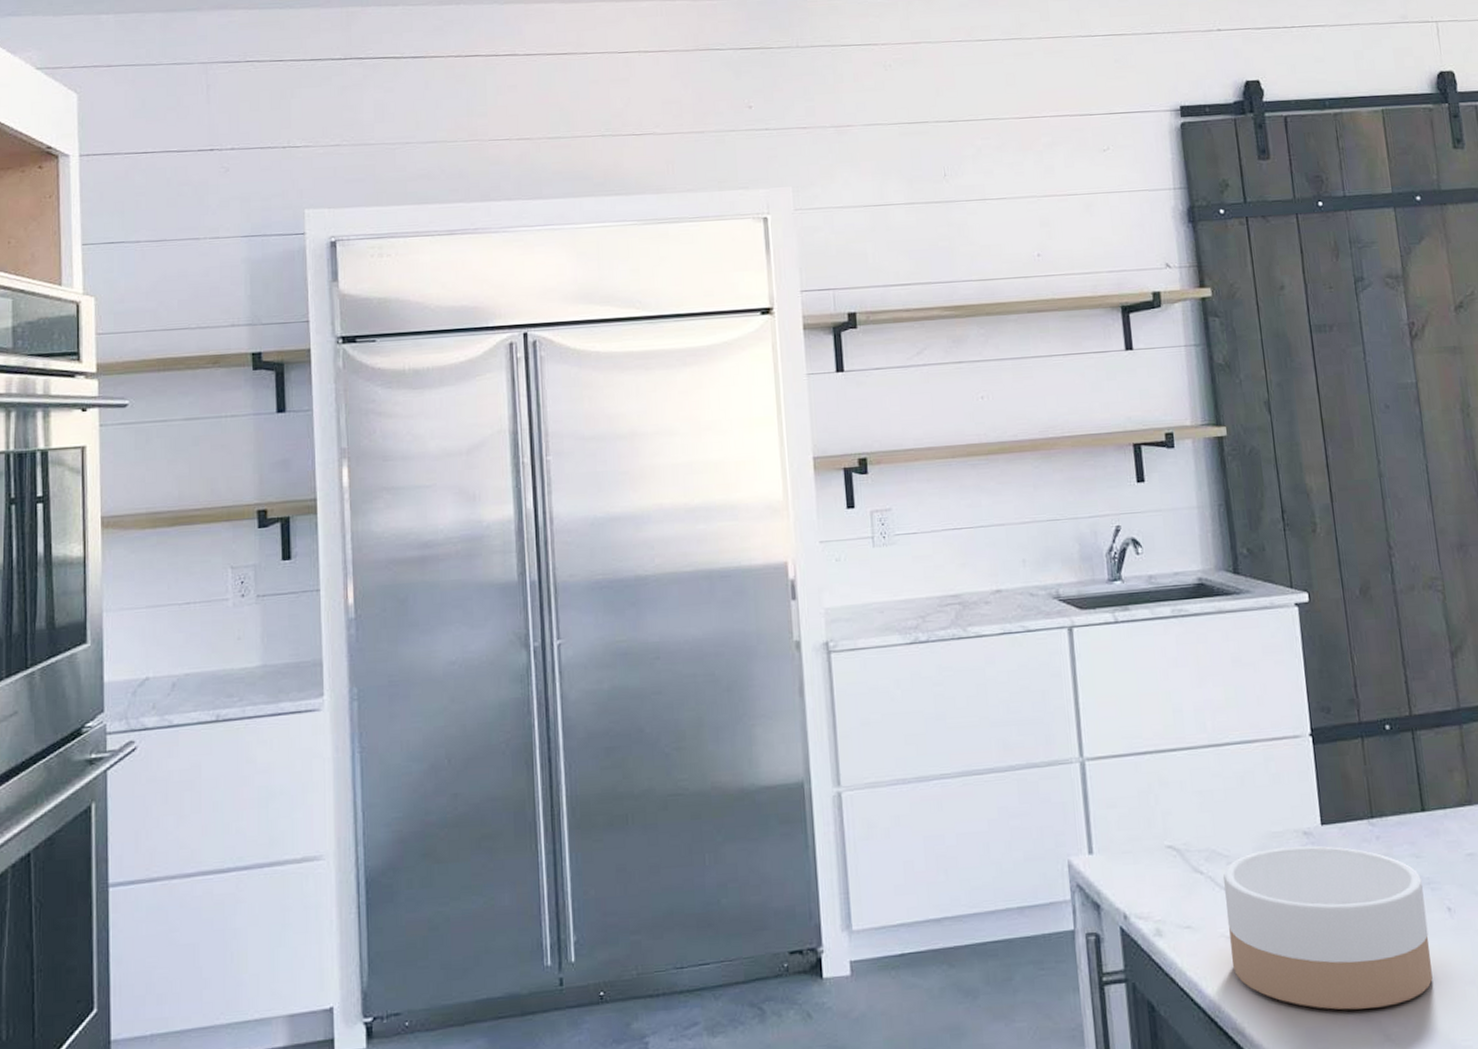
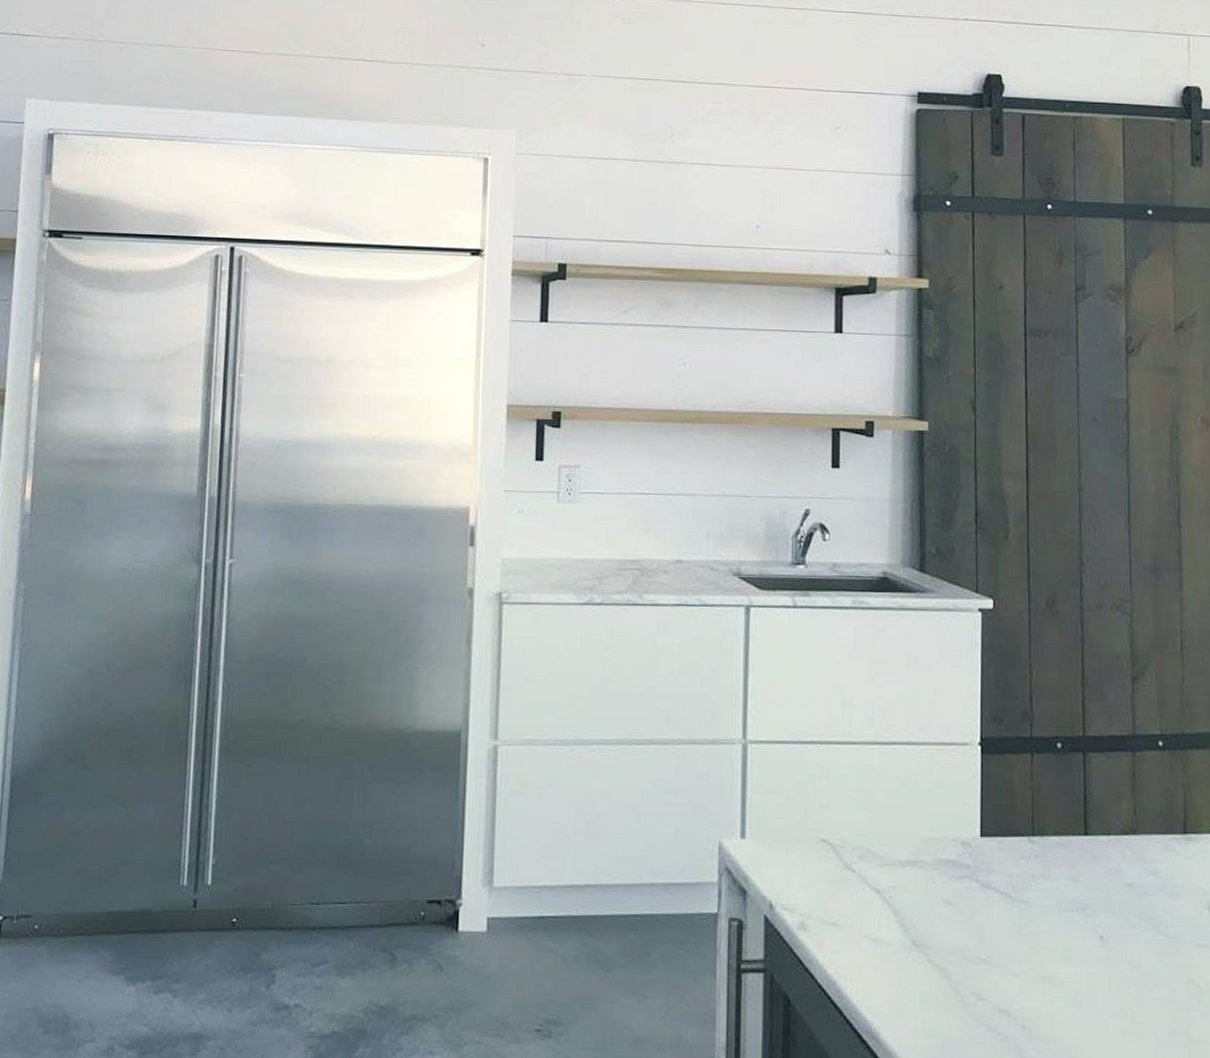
bowl: present [1223,845,1433,1010] -> none [874,855,1078,1029]

